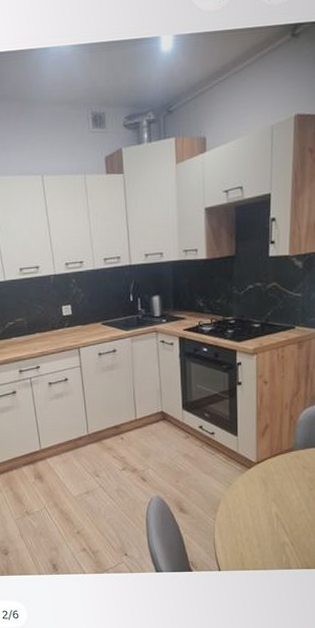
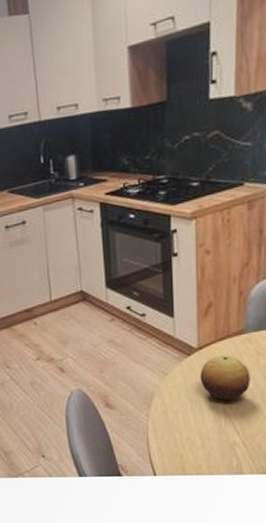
fruit: none [258,469,298,507] -> present [200,355,250,401]

